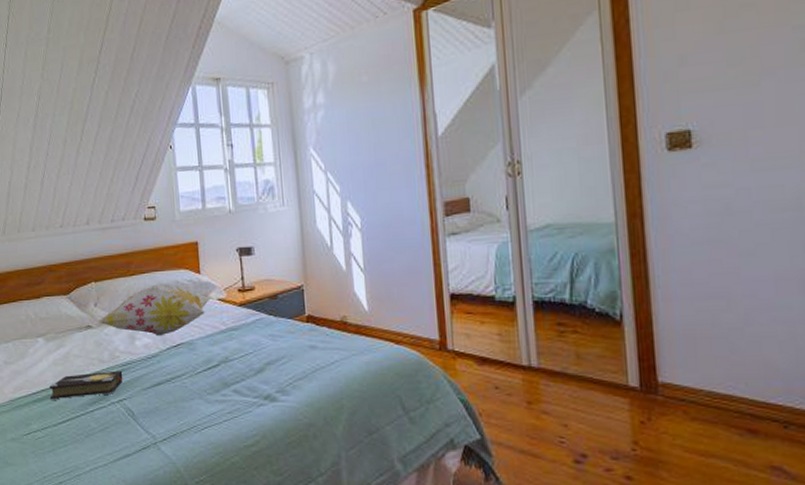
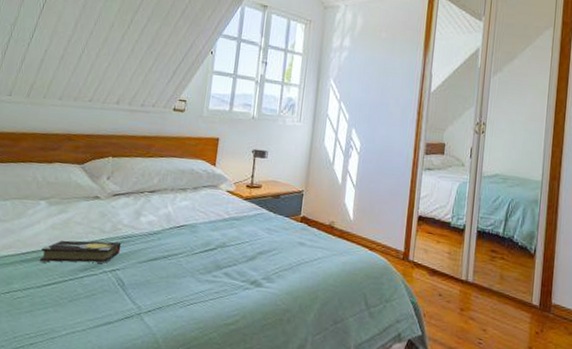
decorative pillow: present [98,284,210,337] -> none [107,169,220,216]

